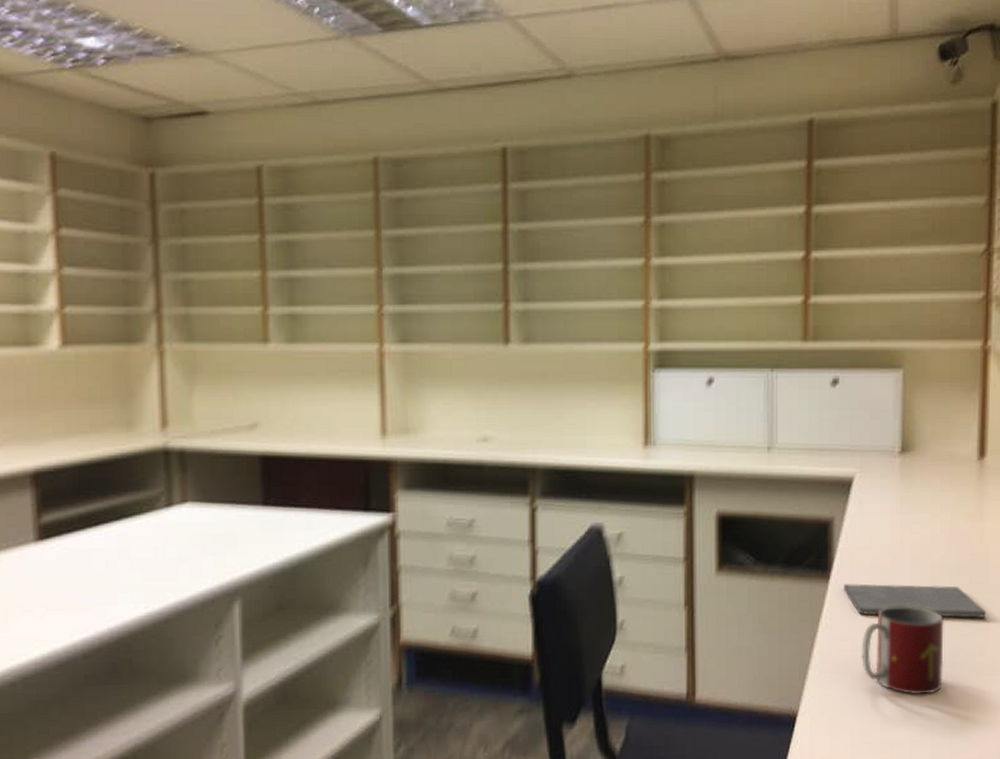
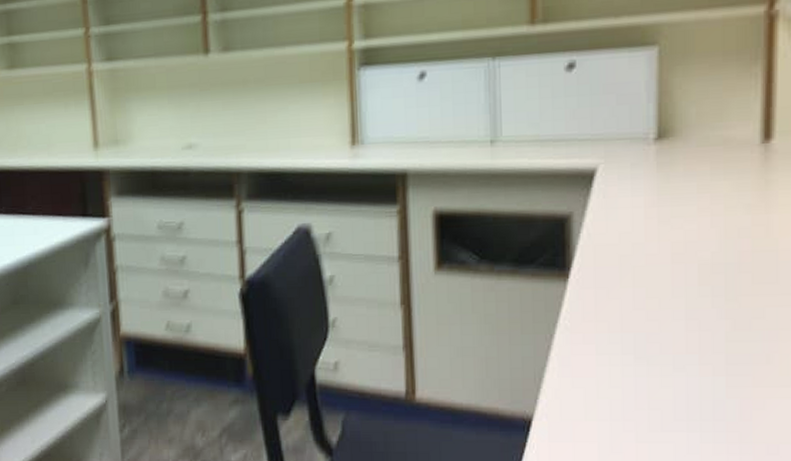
notepad: present [844,584,987,618] -> none [586,283,776,322]
mug: present [862,605,944,695] -> none [610,307,717,405]

